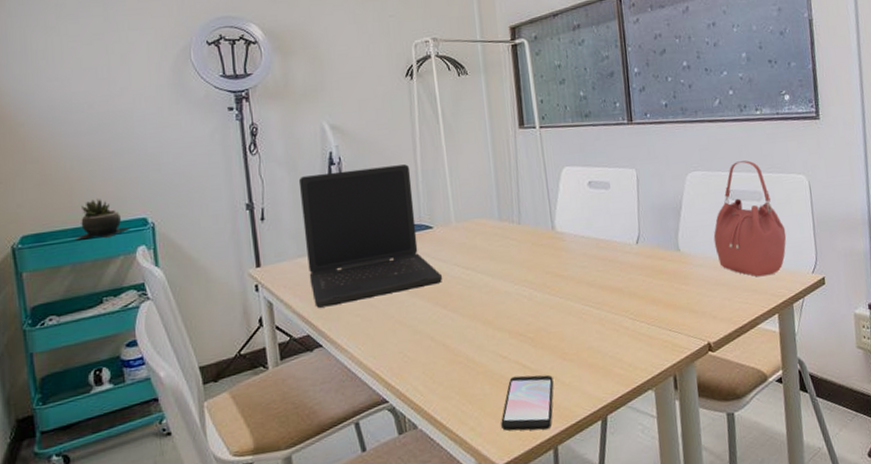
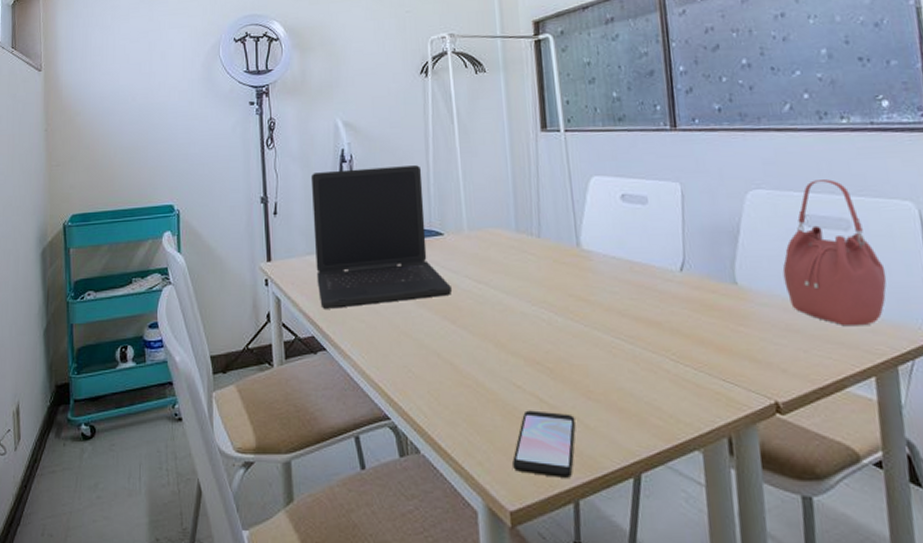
succulent plant: present [76,199,129,239] -> none [114,184,158,222]

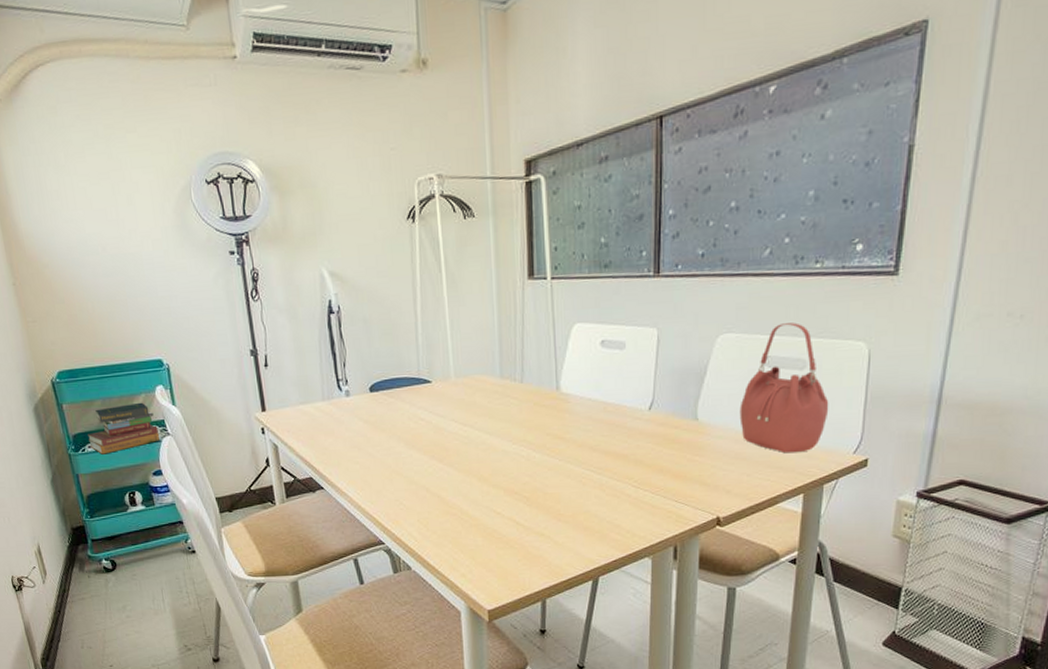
books: none [89,248,160,303] -> present [88,402,160,455]
laptop: present [310,165,453,309] -> none [299,315,440,453]
smartphone: present [512,410,576,479] -> none [491,531,546,584]

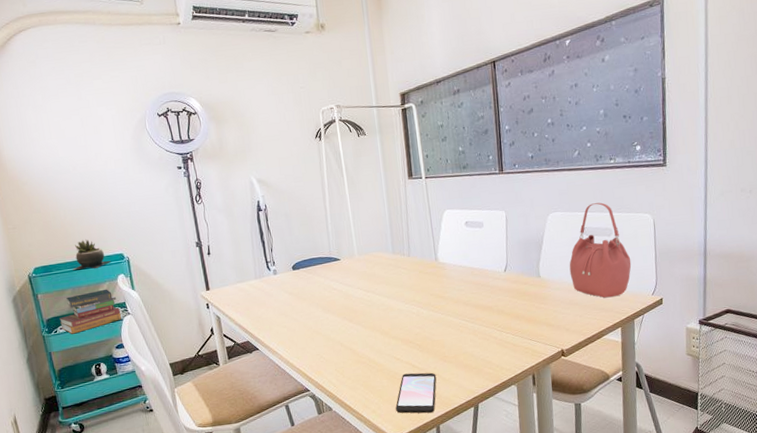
succulent plant: none [103,340,147,377] -> present [73,239,111,270]
smartphone: none [491,531,546,584] -> present [395,372,437,414]

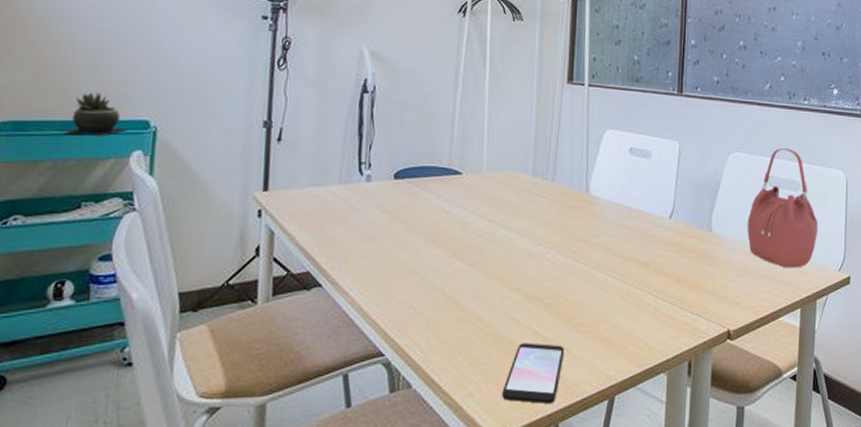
books: present [60,289,121,334] -> none [15,168,122,230]

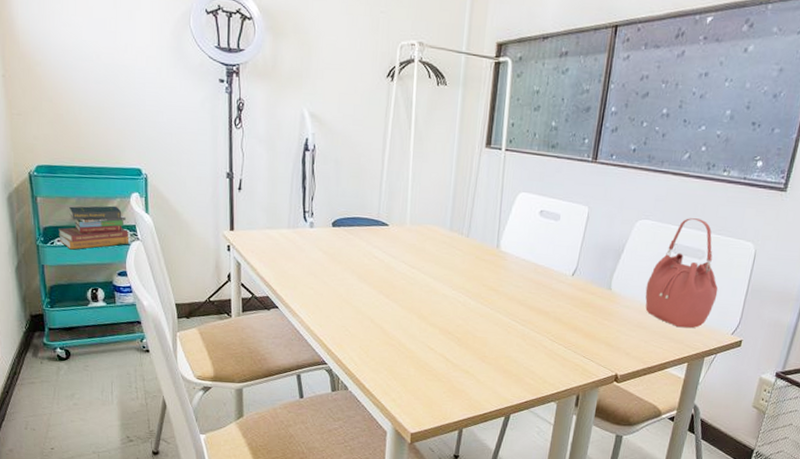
books: none [15,168,122,230] -> present [59,205,128,250]
succulent plant: present [63,92,127,136] -> none [81,144,126,180]
smartphone: present [502,342,564,405] -> none [418,366,470,415]

